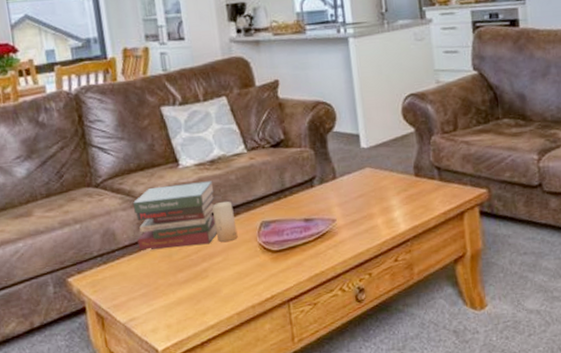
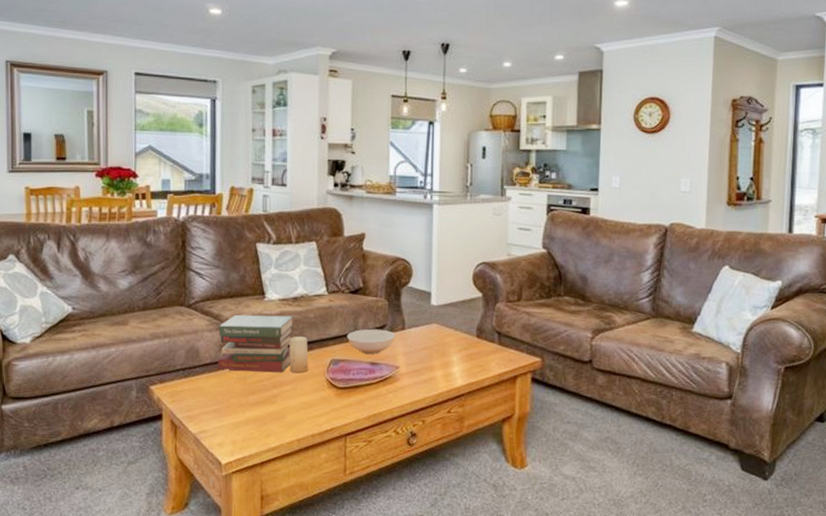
bowl: none [274,181,327,211] -> present [346,329,395,354]

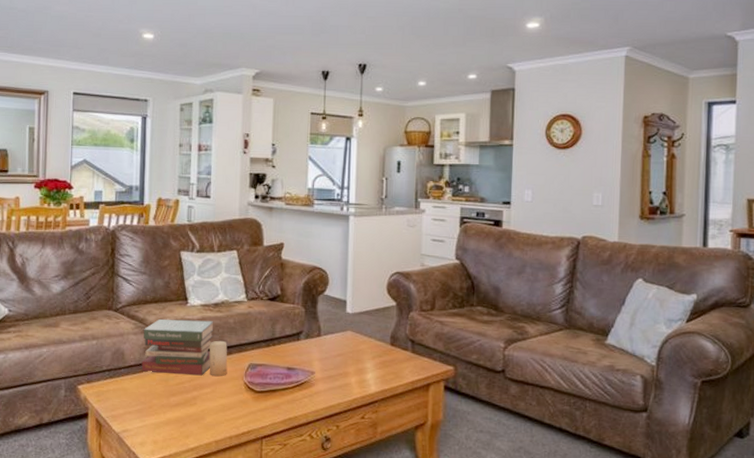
bowl: present [346,329,395,354] -> none [264,335,311,360]

